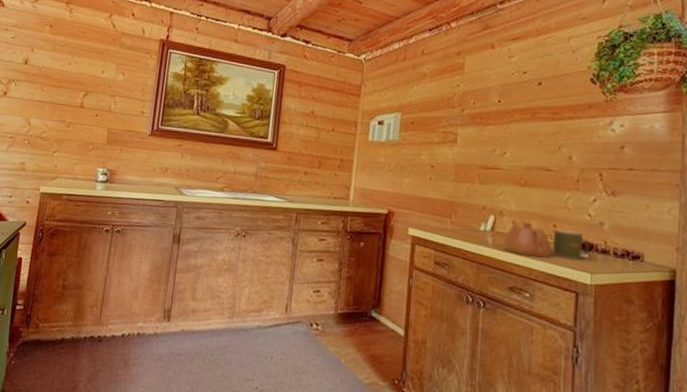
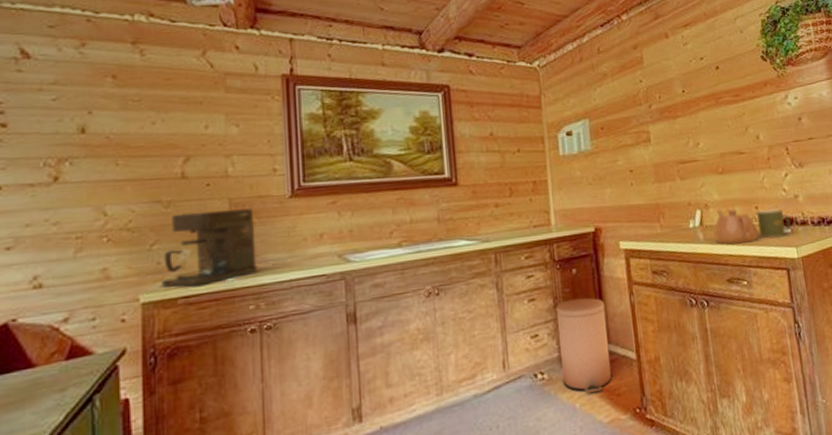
coffee maker: none [54,132,123,190] -> present [161,208,259,288]
pedal bin: none [333,267,384,355] -> present [555,297,612,394]

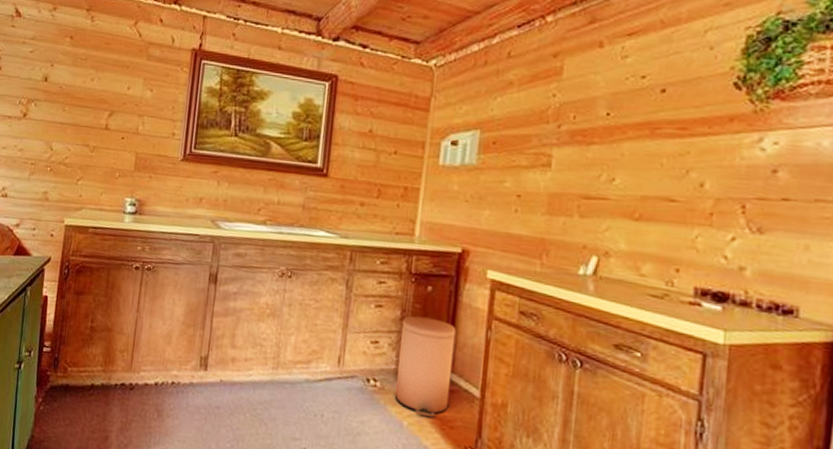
coffee maker: present [161,208,259,288] -> none [79,158,152,222]
teapot: present [713,209,758,245] -> none [609,261,673,310]
mug: present [756,209,792,240] -> none [673,274,725,314]

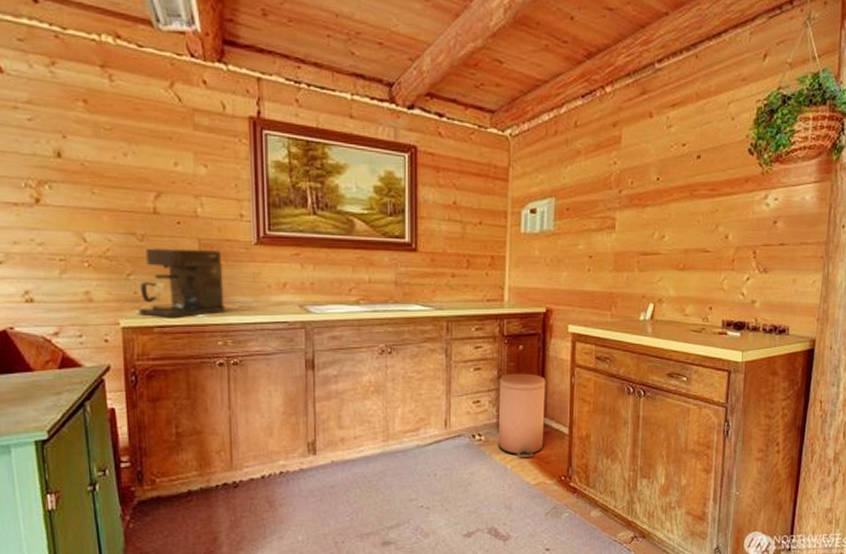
coffee maker: none [79,158,152,222] -> present [138,248,226,319]

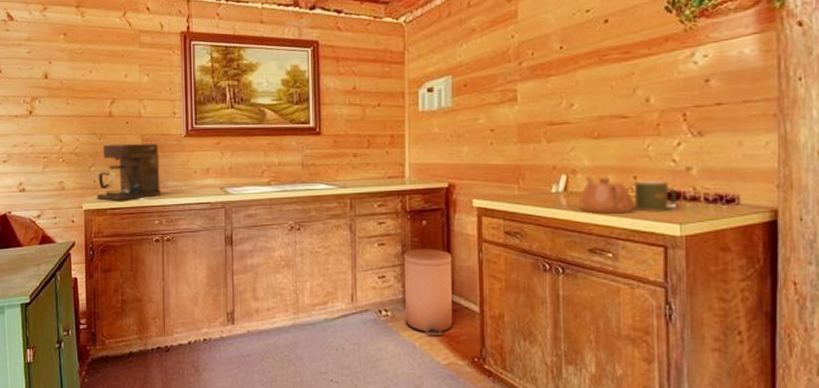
teapot: none [663,305,708,341] -> present [579,176,634,214]
mug: none [708,311,743,341] -> present [633,181,678,214]

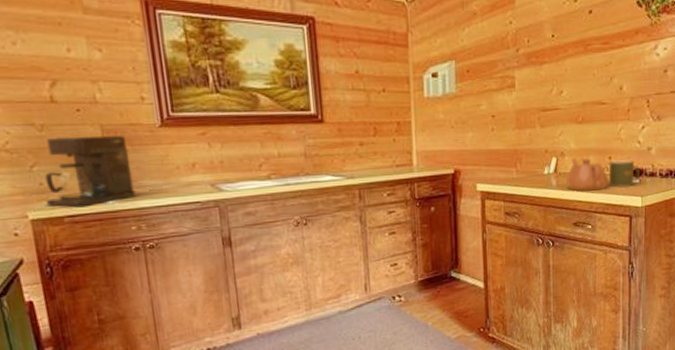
pedal bin: present [403,249,453,336] -> none [414,233,462,315]

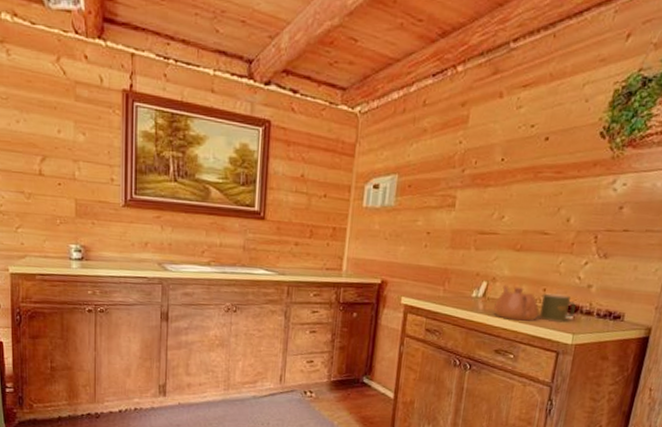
coffee maker: present [44,135,137,208] -> none [24,205,96,269]

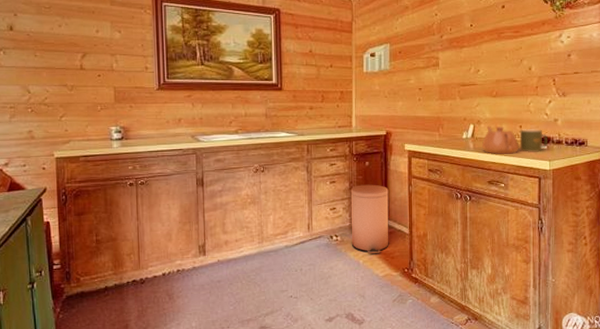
pedal bin: none [327,338,376,417] -> present [350,184,389,255]

